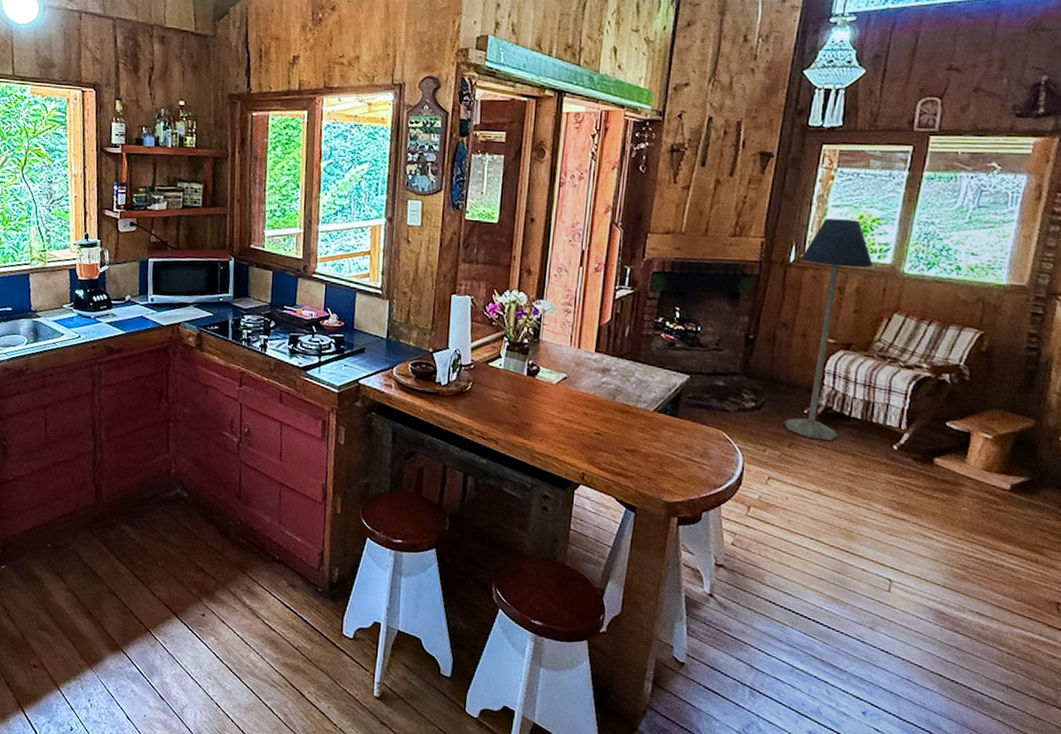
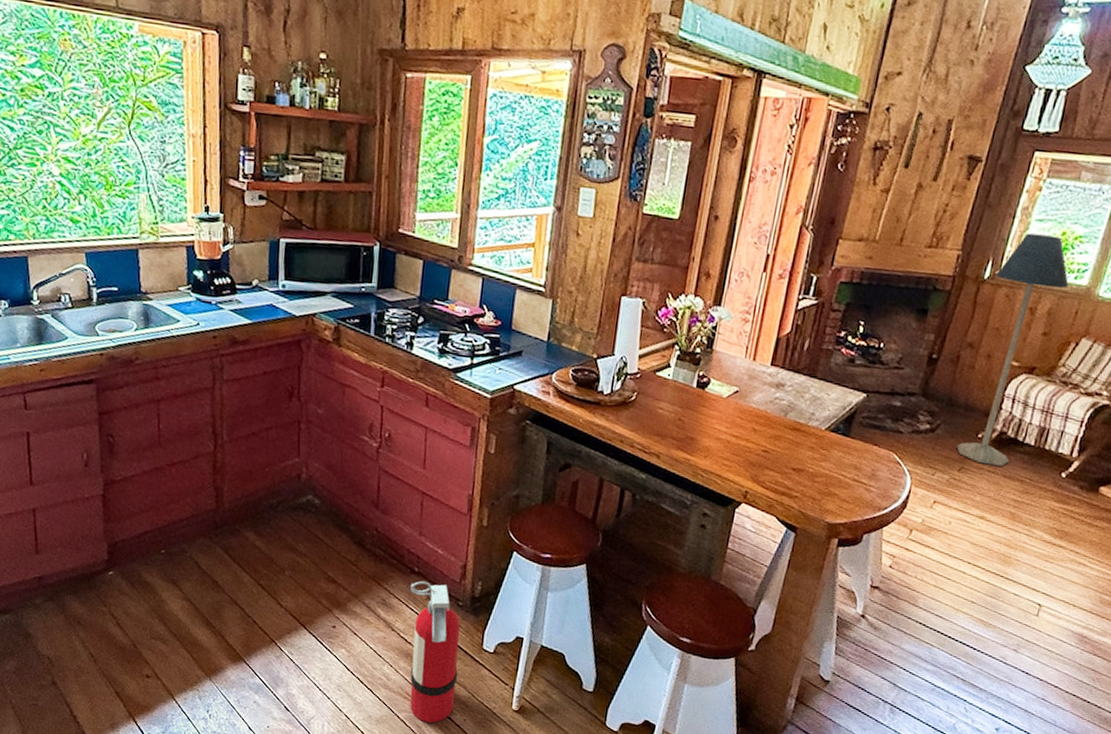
fire extinguisher: none [273,568,321,711] -> present [410,580,460,723]

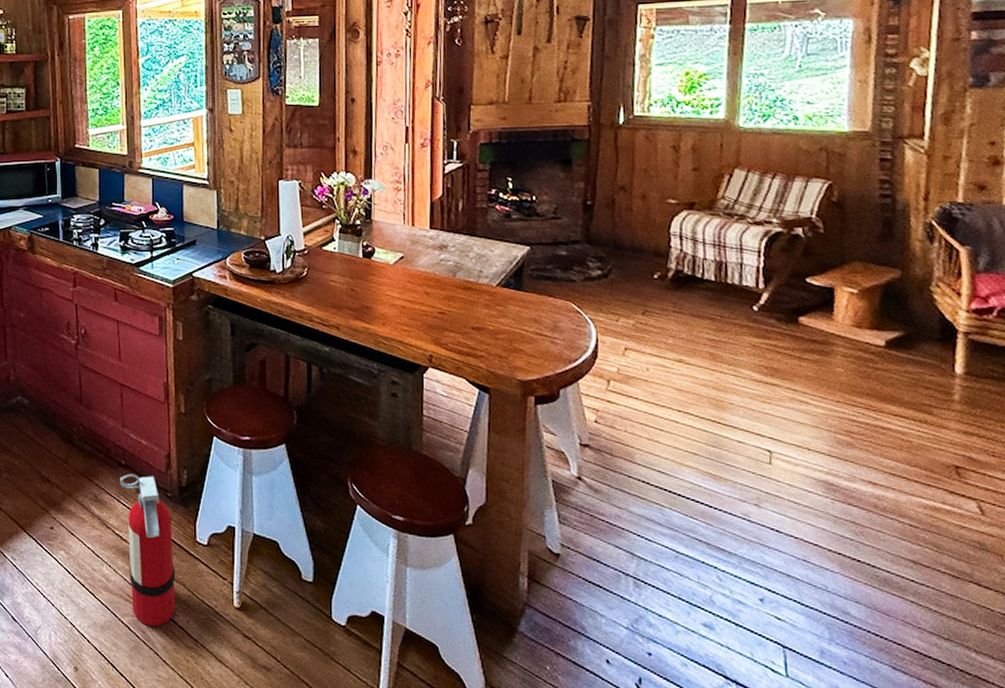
floor lamp: present [956,233,1069,467] -> none [630,77,706,306]

